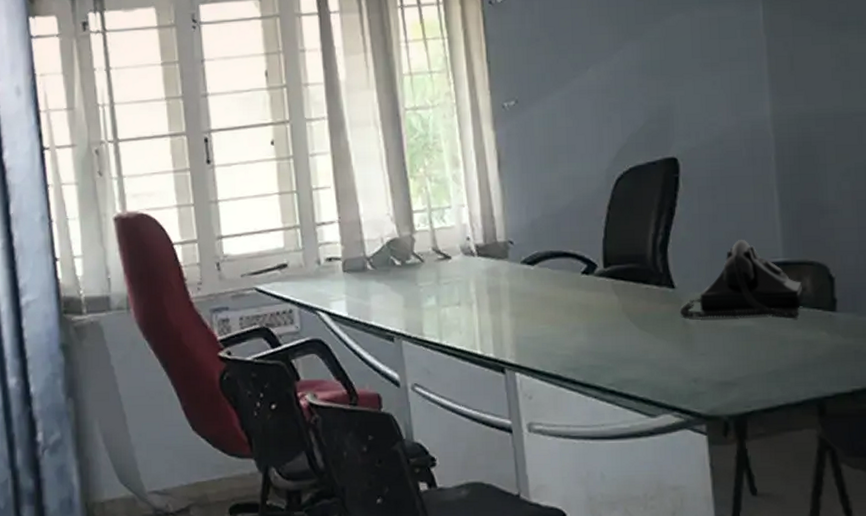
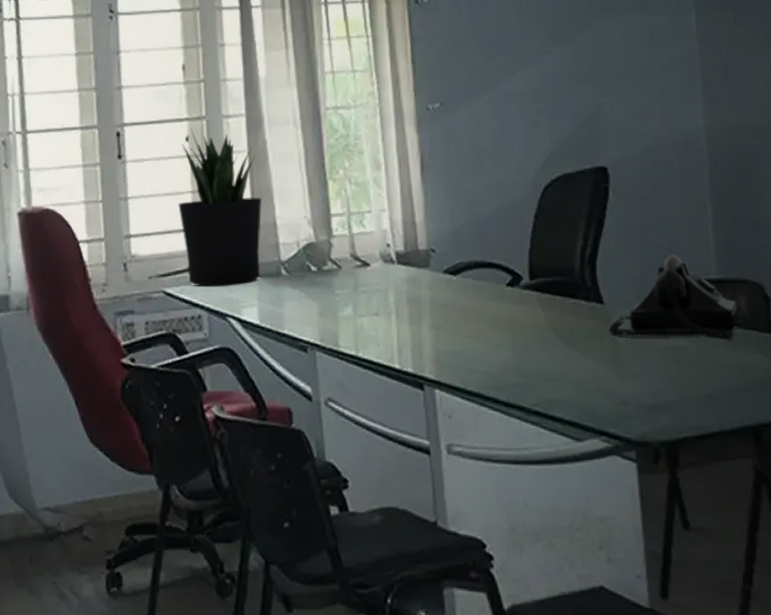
planter: none [267,132,348,283] -> present [178,128,261,286]

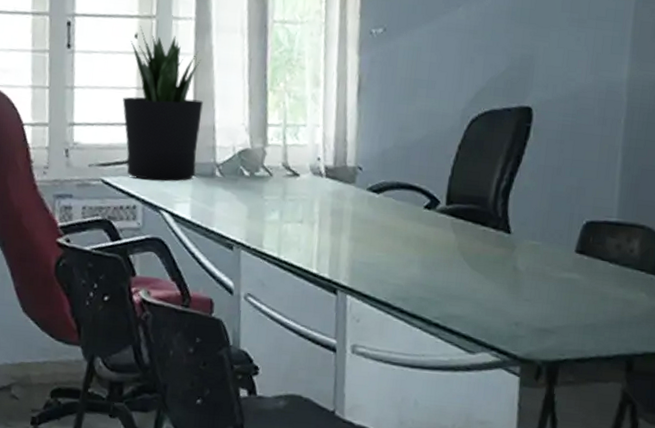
telephone: present [608,255,738,339] -> none [511,195,631,277]

